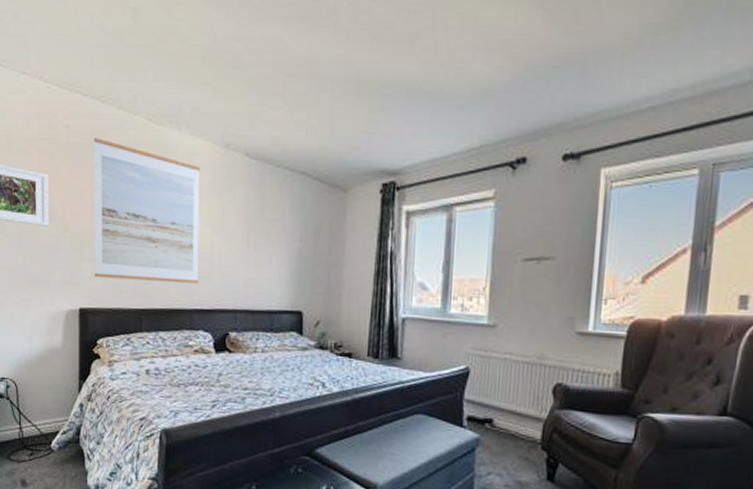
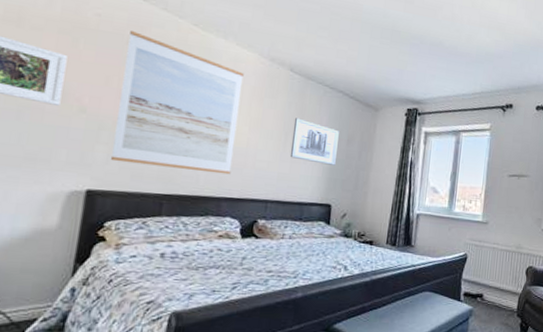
wall art: none [254,212,304,265] -> present [290,118,339,166]

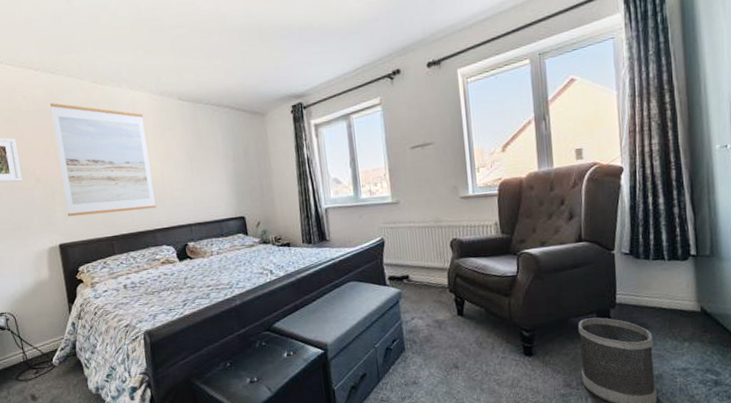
wall art: present [290,118,339,166] -> none [194,142,239,181]

